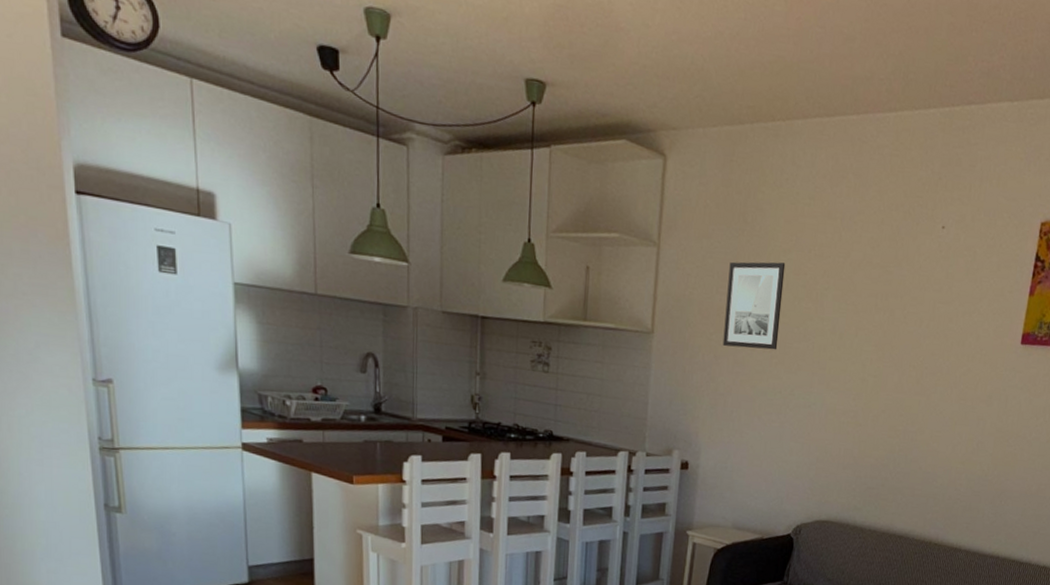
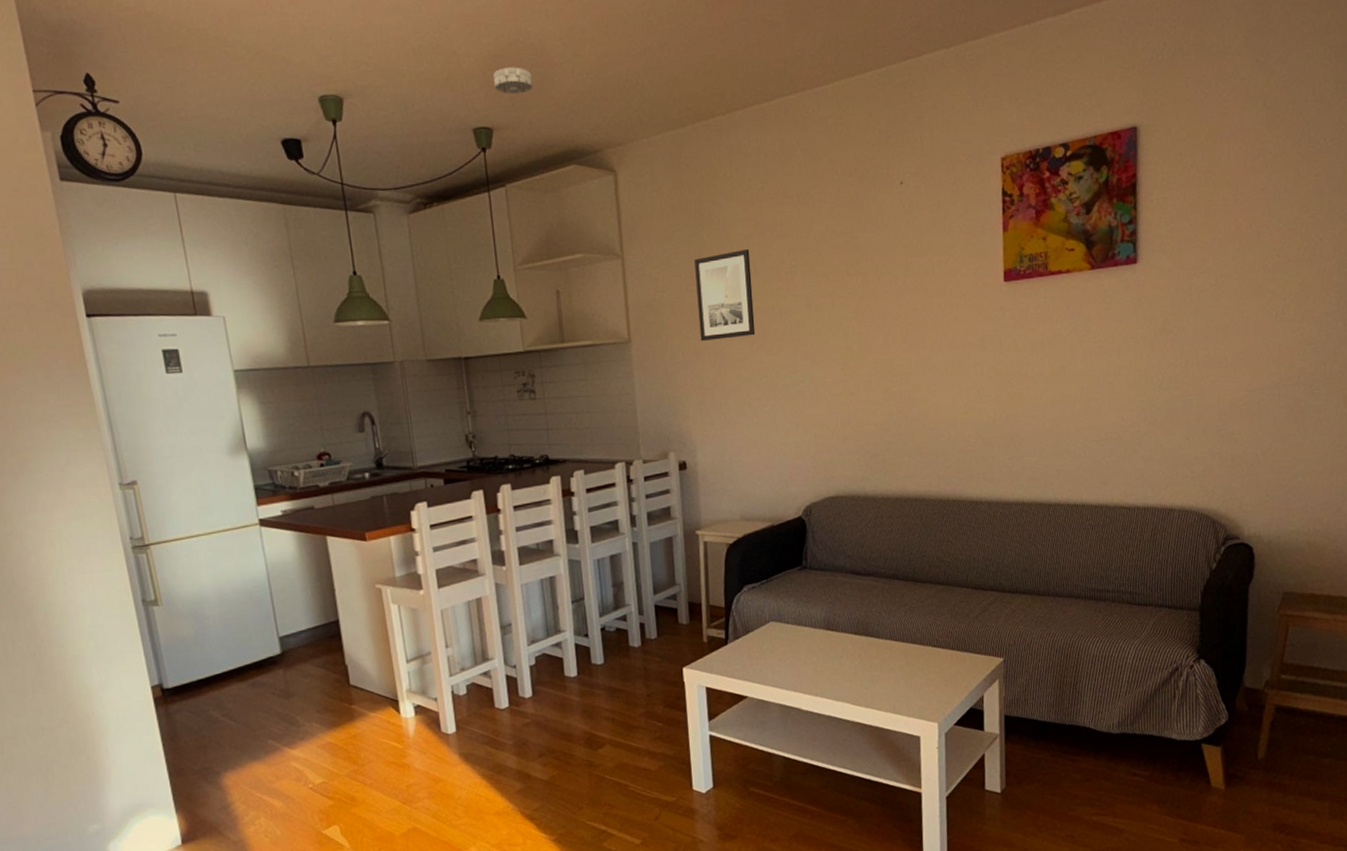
smoke detector: none [555,20,596,53] -> present [493,67,533,95]

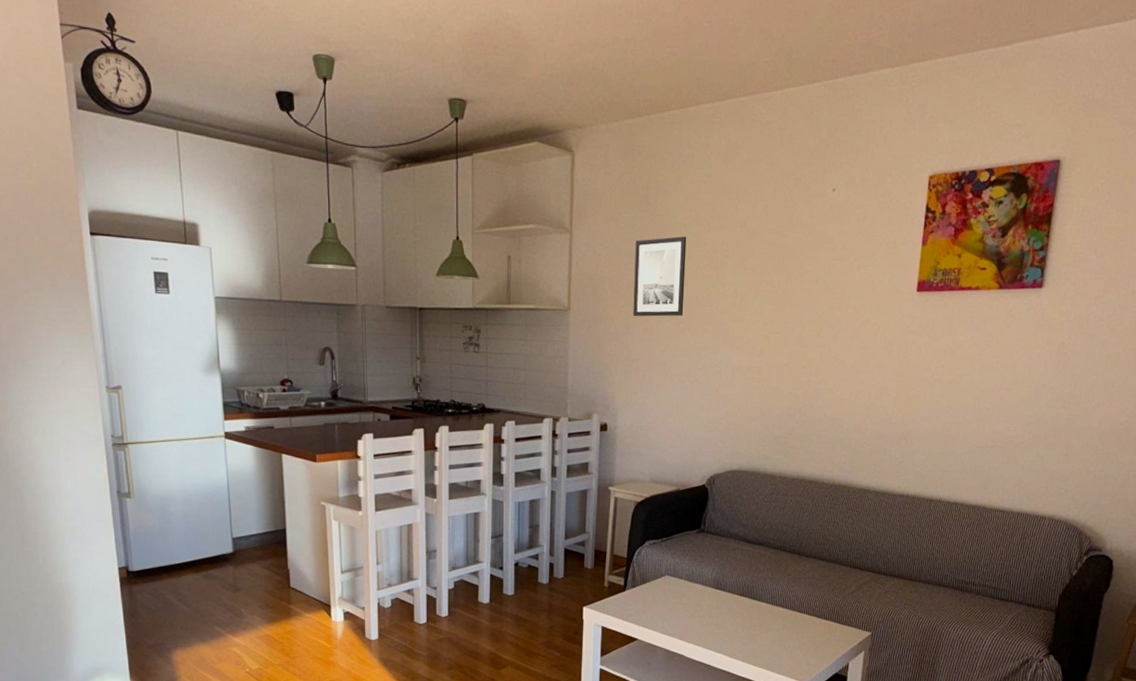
smoke detector: present [493,67,533,95] -> none [472,45,508,71]

